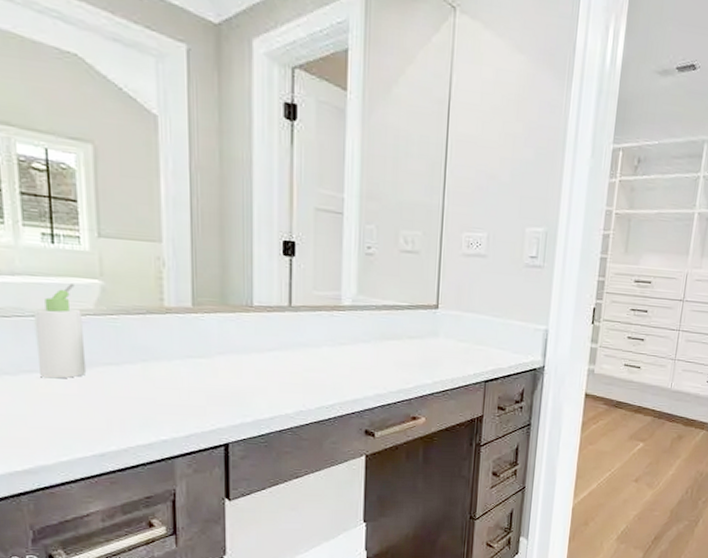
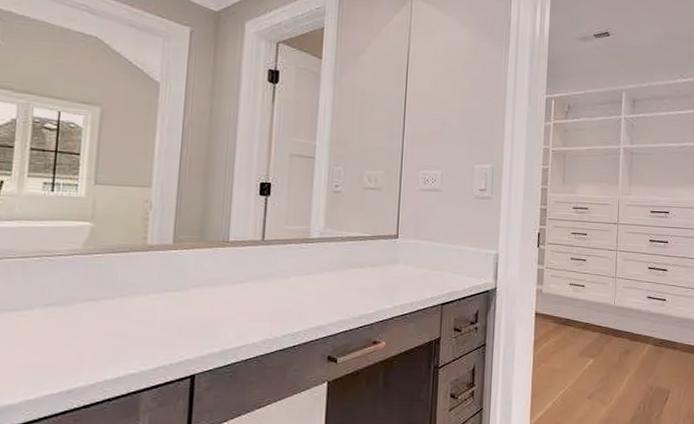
bottle: present [33,284,87,379] -> none [21,227,69,316]

